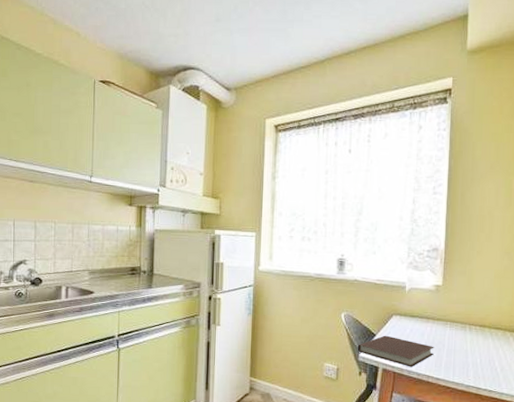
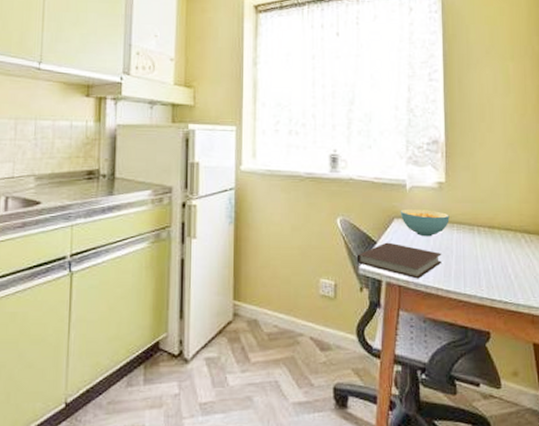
cereal bowl: none [398,307,444,332] -> present [400,208,450,237]

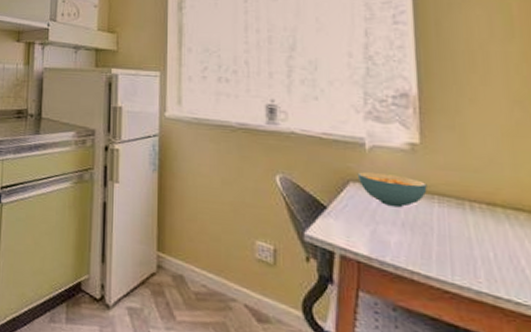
notebook: present [356,242,442,279] -> none [301,208,418,257]

